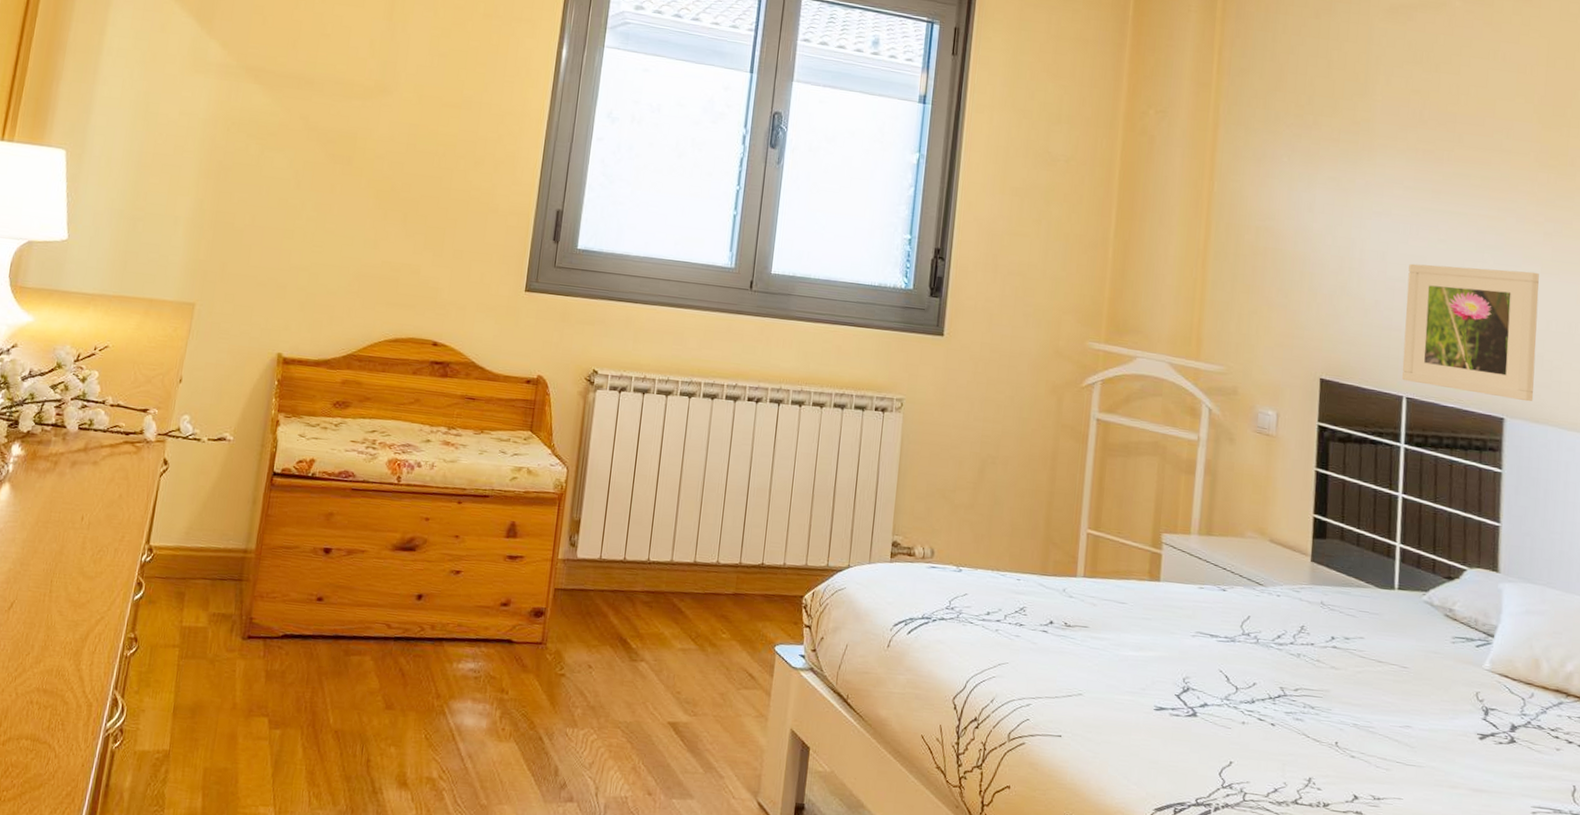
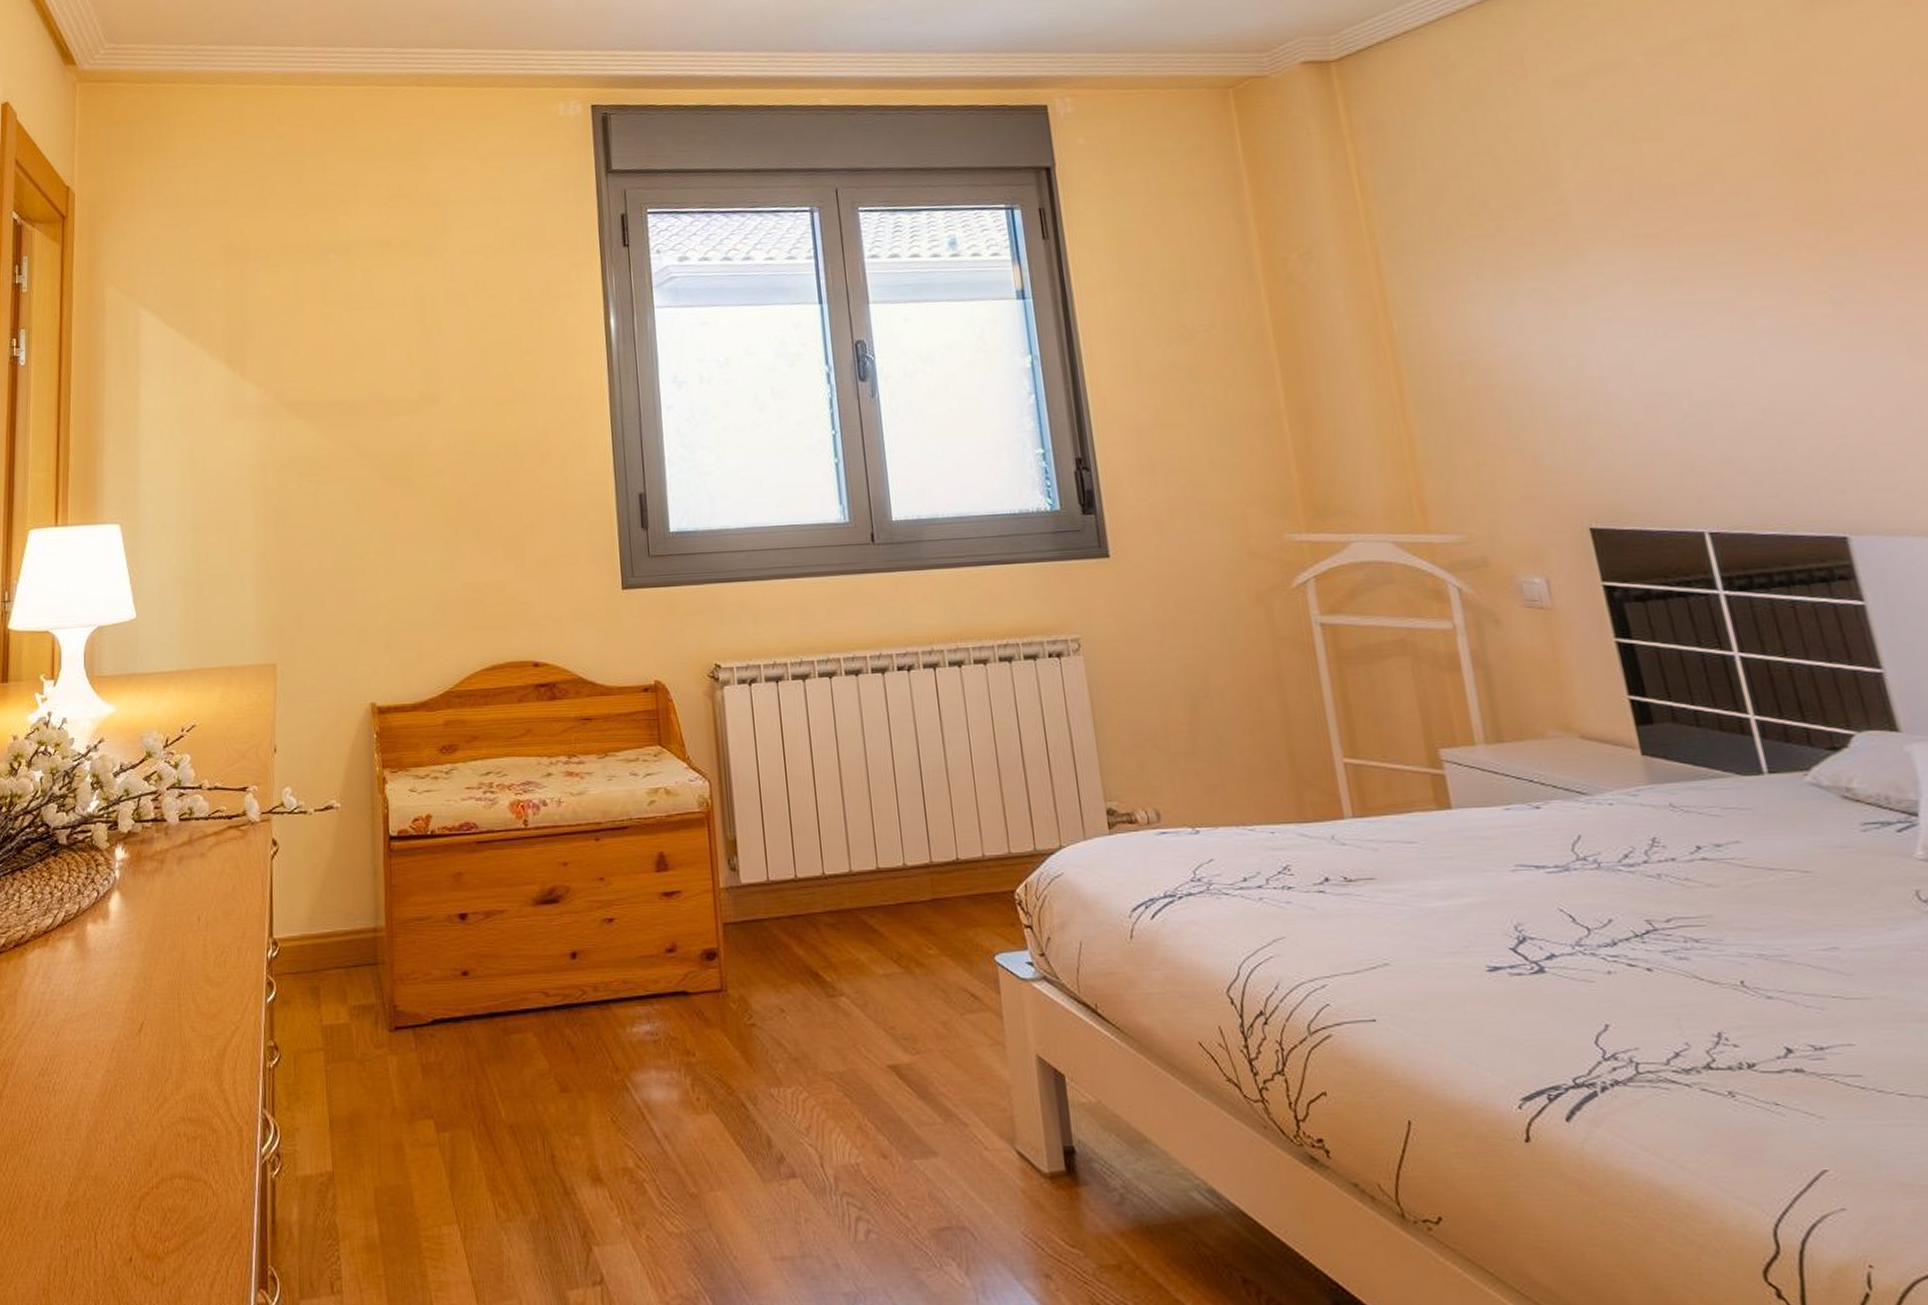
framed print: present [1402,263,1539,402] -> none [1665,352,1880,513]

